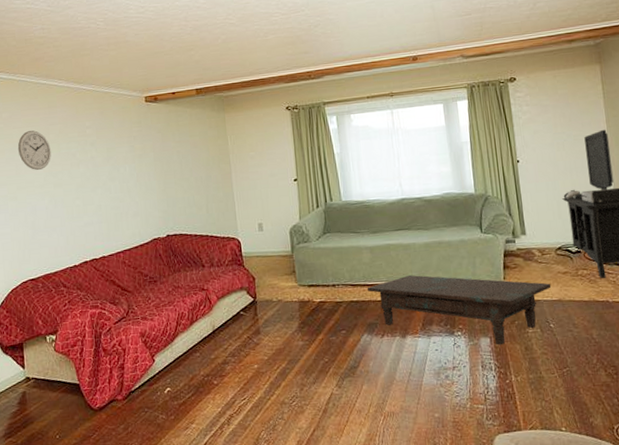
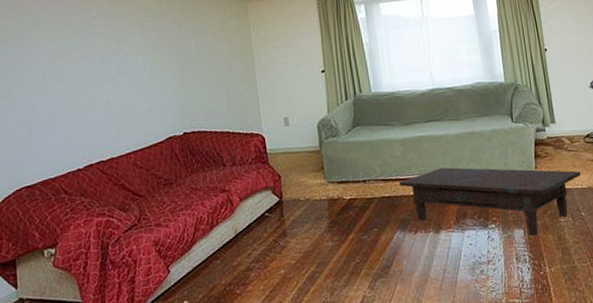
wall clock: present [17,130,51,171] -> none [12,20,52,65]

